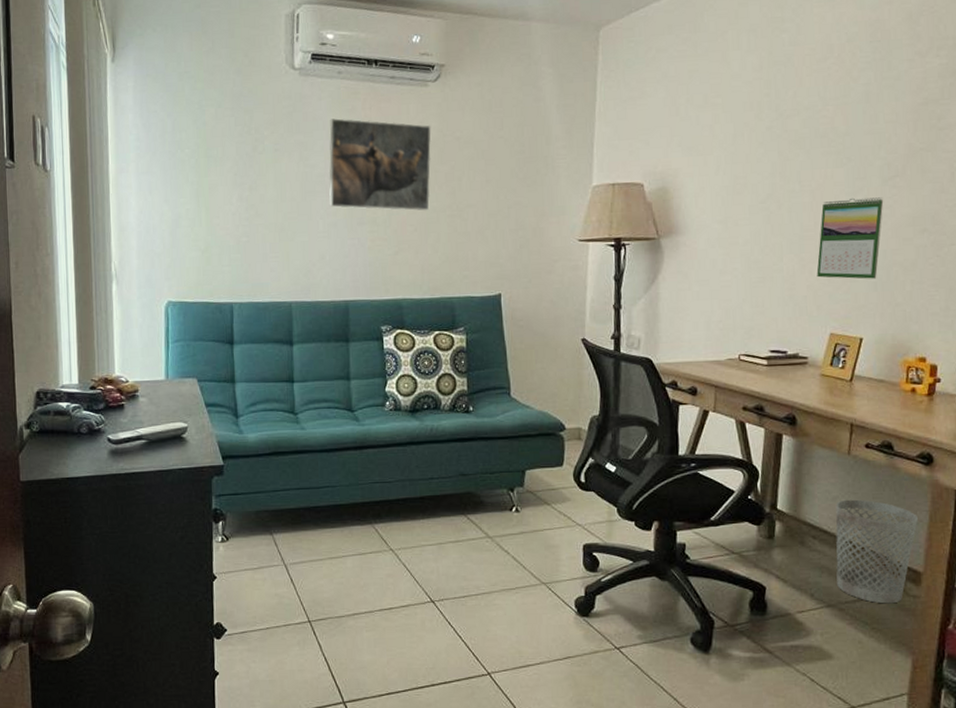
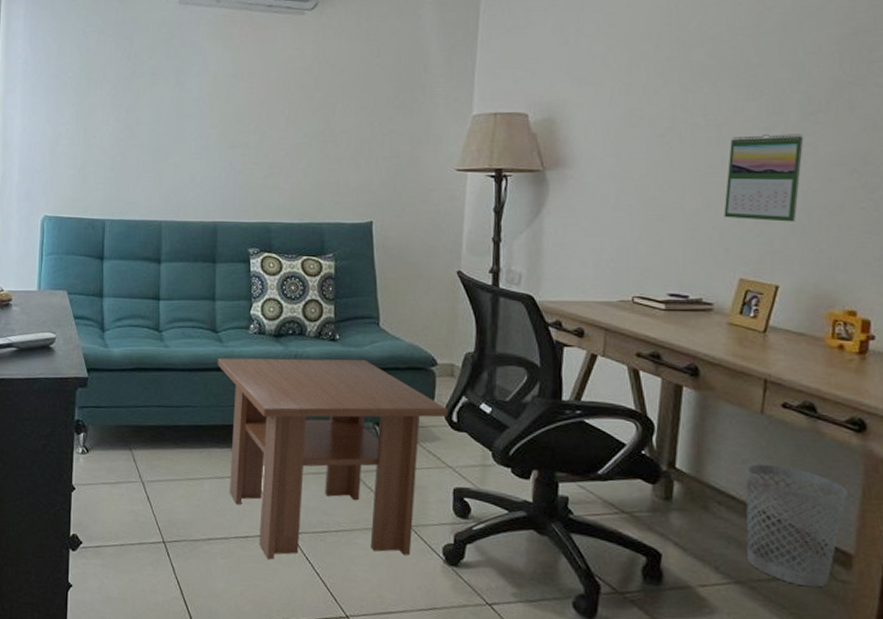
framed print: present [329,118,431,211] -> none [203,45,307,136]
coffee table: none [354,428,577,629] -> present [217,358,449,560]

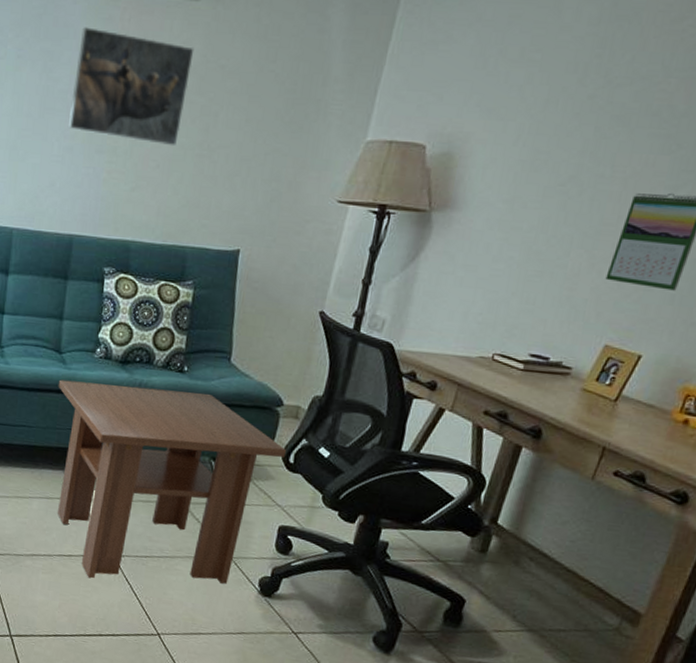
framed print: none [203,45,307,136] -> present [69,27,195,147]
wastebasket: present [746,463,848,588] -> none [544,526,654,640]

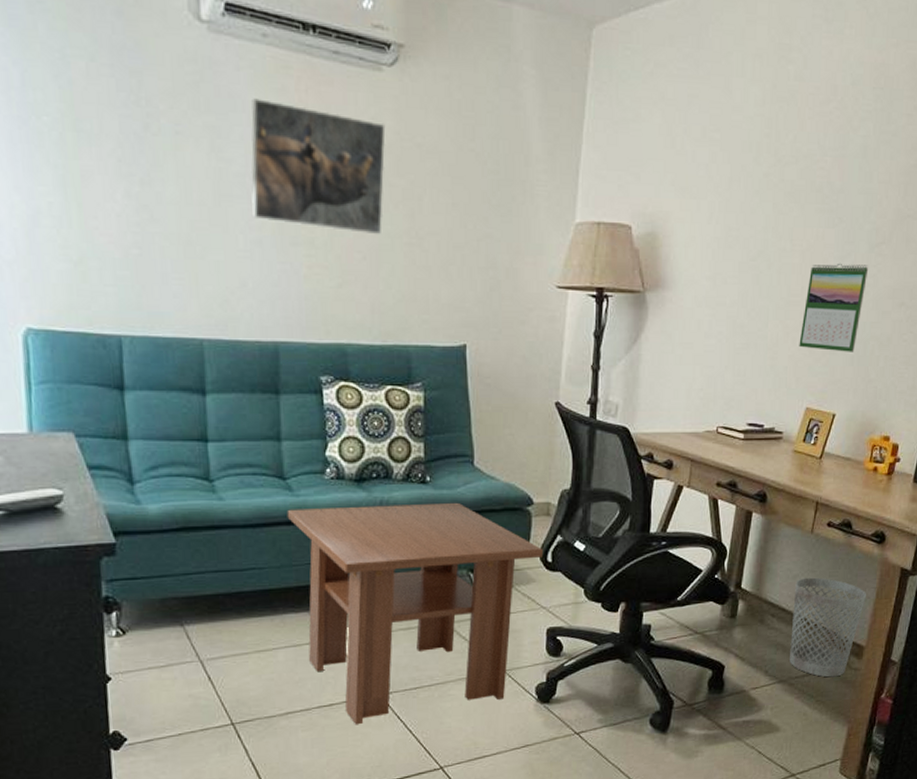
wastebasket: none [544,526,654,640] -> present [790,577,866,677]

